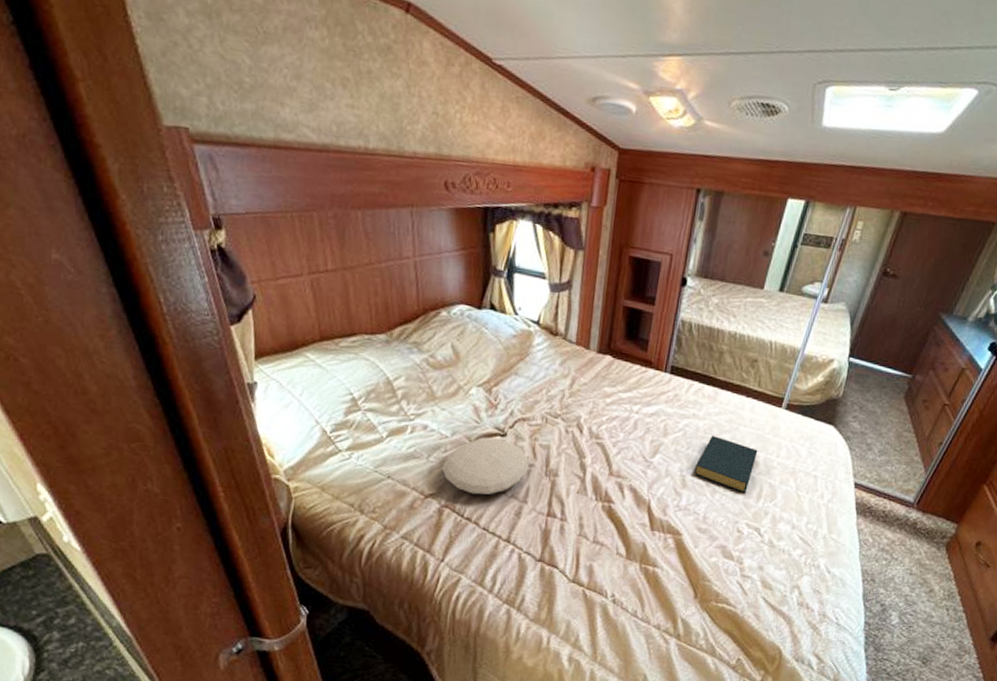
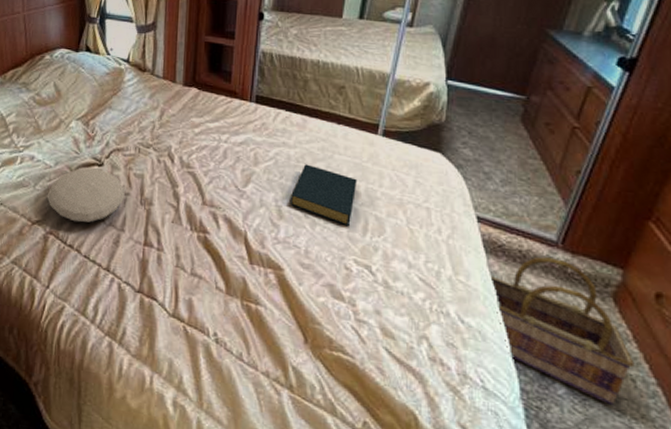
basket: none [857,516,951,630] -> present [492,257,635,406]

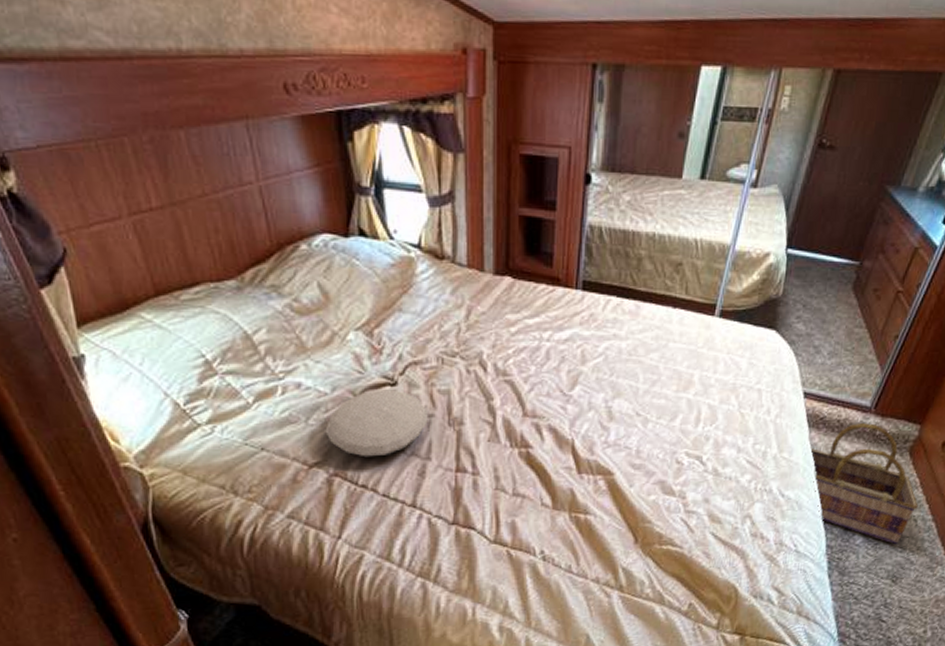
hardback book: present [289,164,357,227] -> none [620,357,692,419]

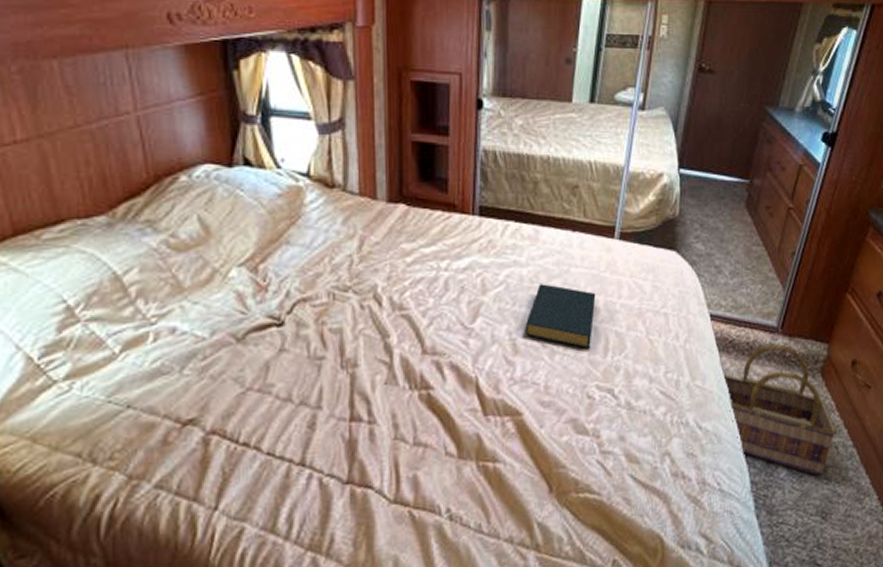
cushion: present [325,389,428,457] -> none [202,330,318,410]
hardback book: none [620,357,692,419] -> present [525,284,596,350]

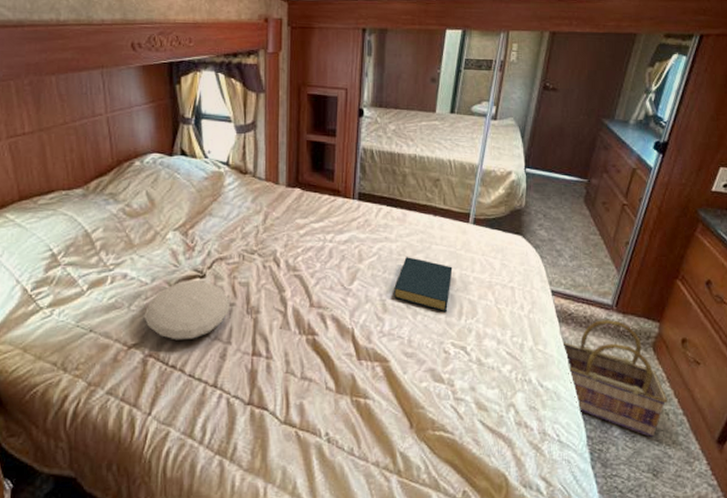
cushion: none [202,330,318,410] -> present [144,281,230,340]

